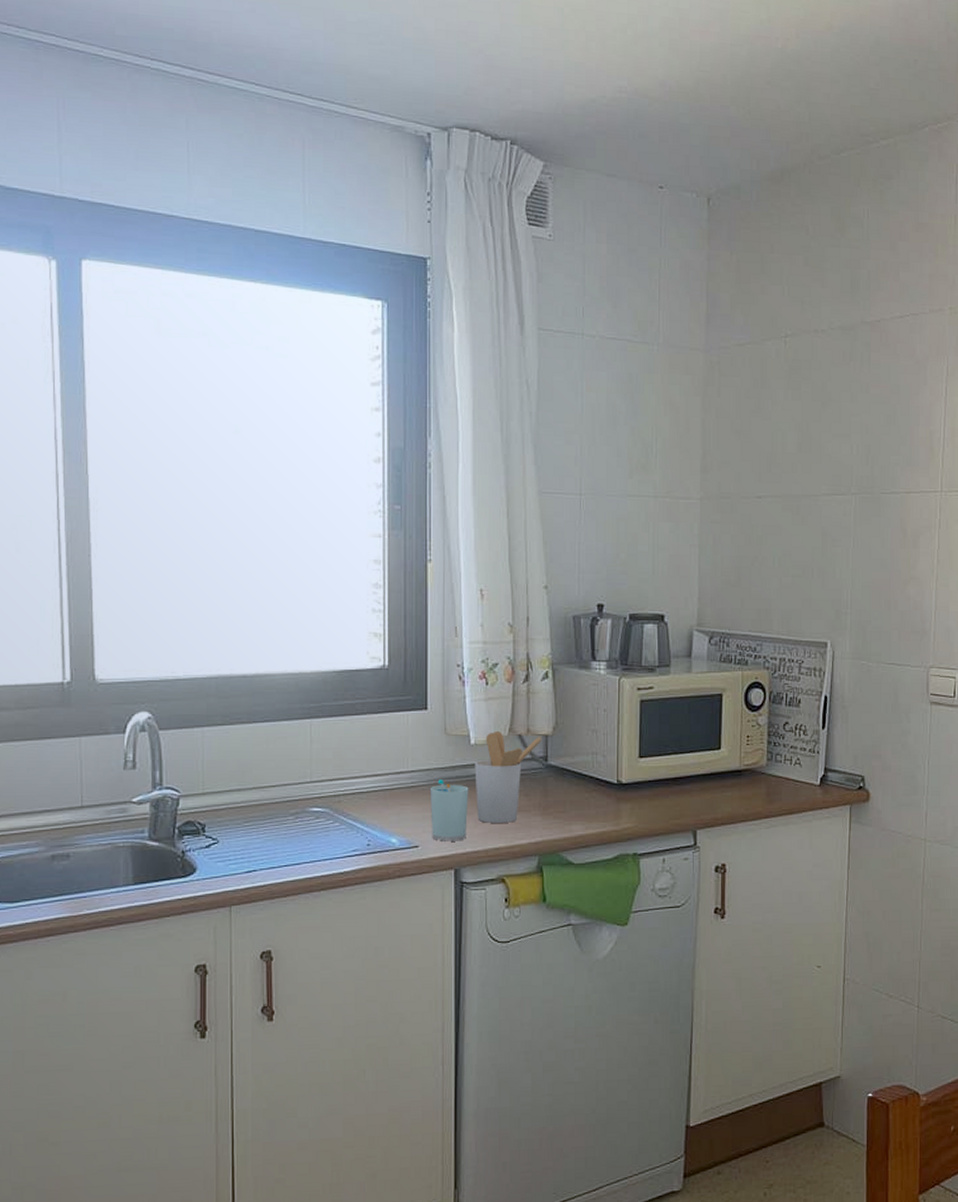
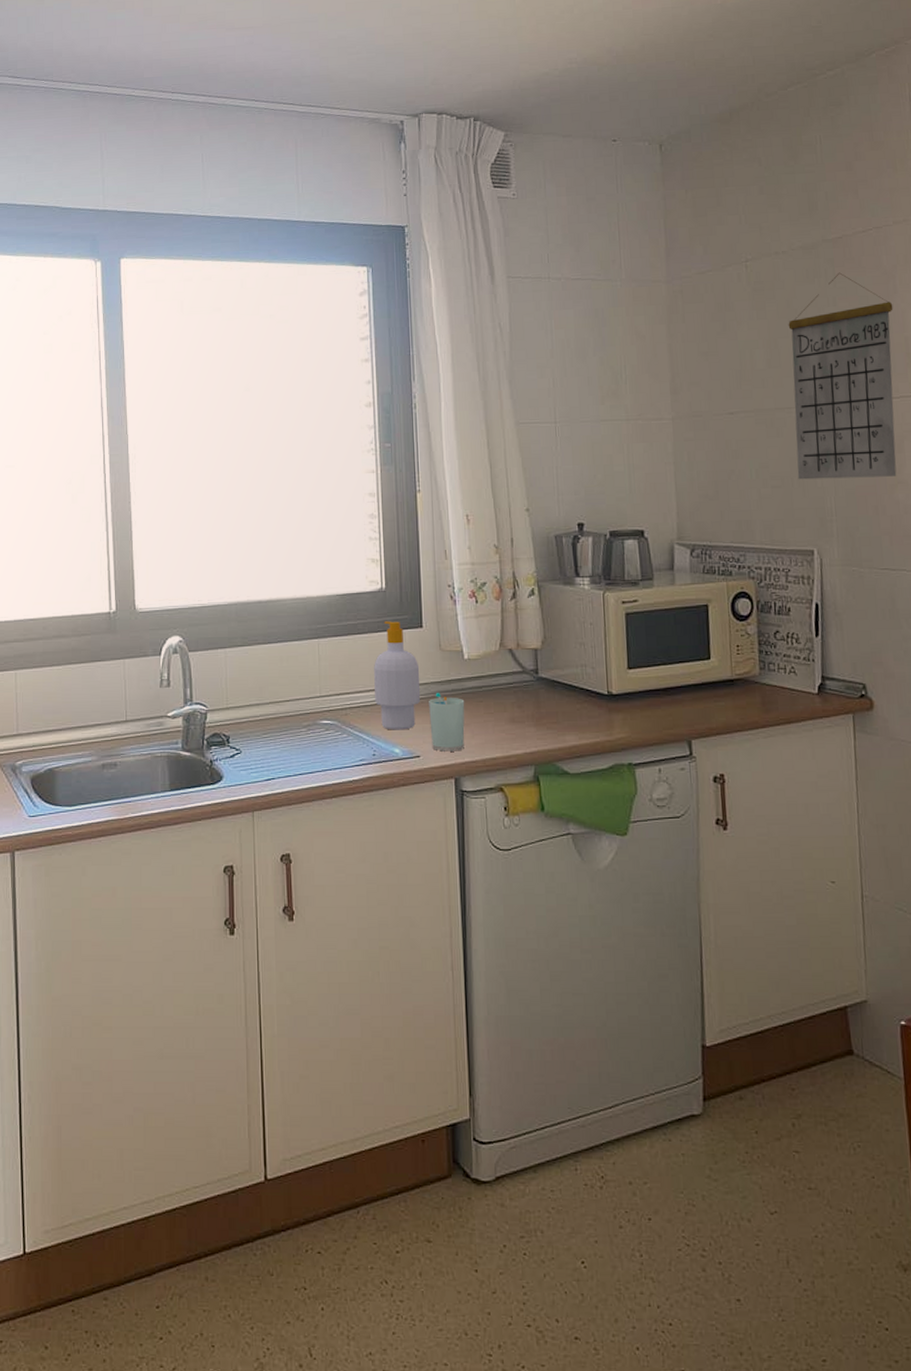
soap bottle: none [372,702,422,819] -> present [374,621,421,730]
utensil holder: present [475,730,542,823] -> none [469,645,532,734]
calendar: none [818,358,922,572] -> present [788,272,897,480]

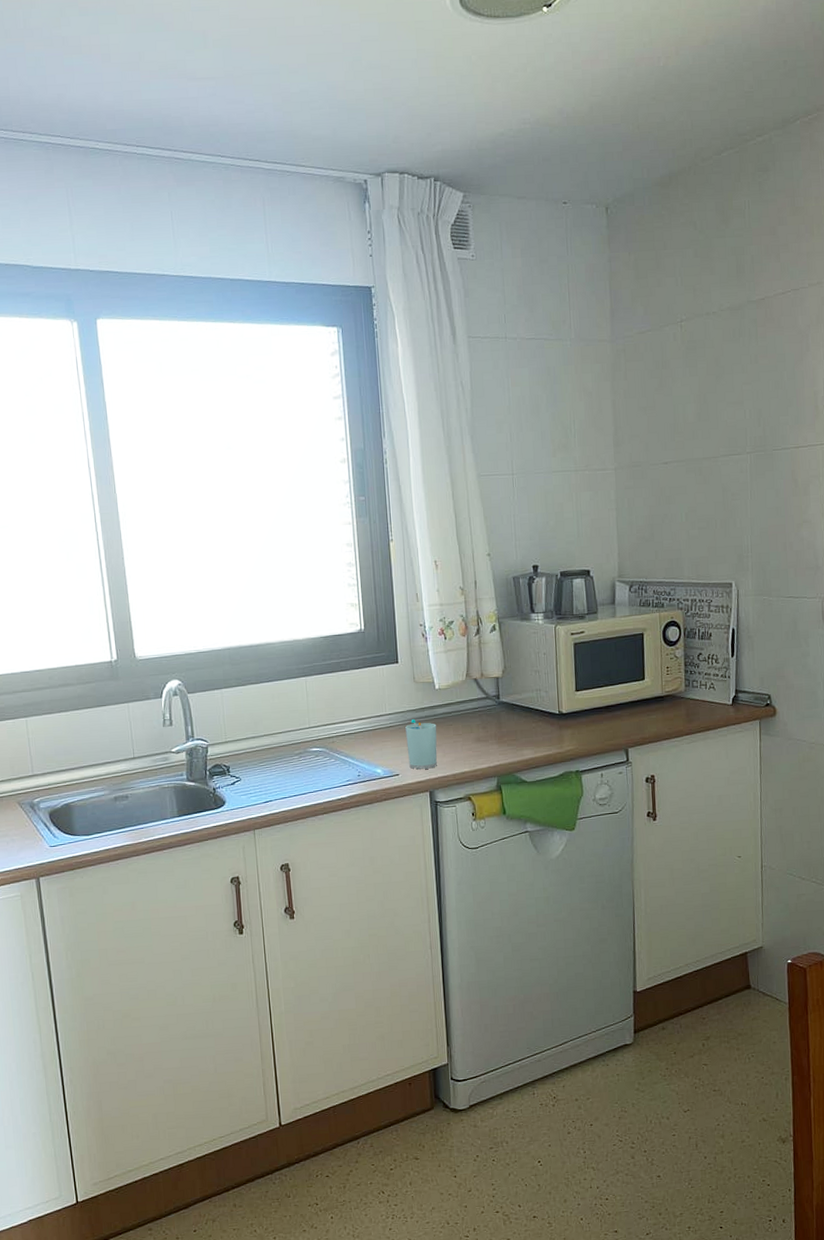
soap bottle: present [374,621,421,730] -> none [356,658,398,754]
calendar: present [788,272,897,480] -> none [716,332,806,522]

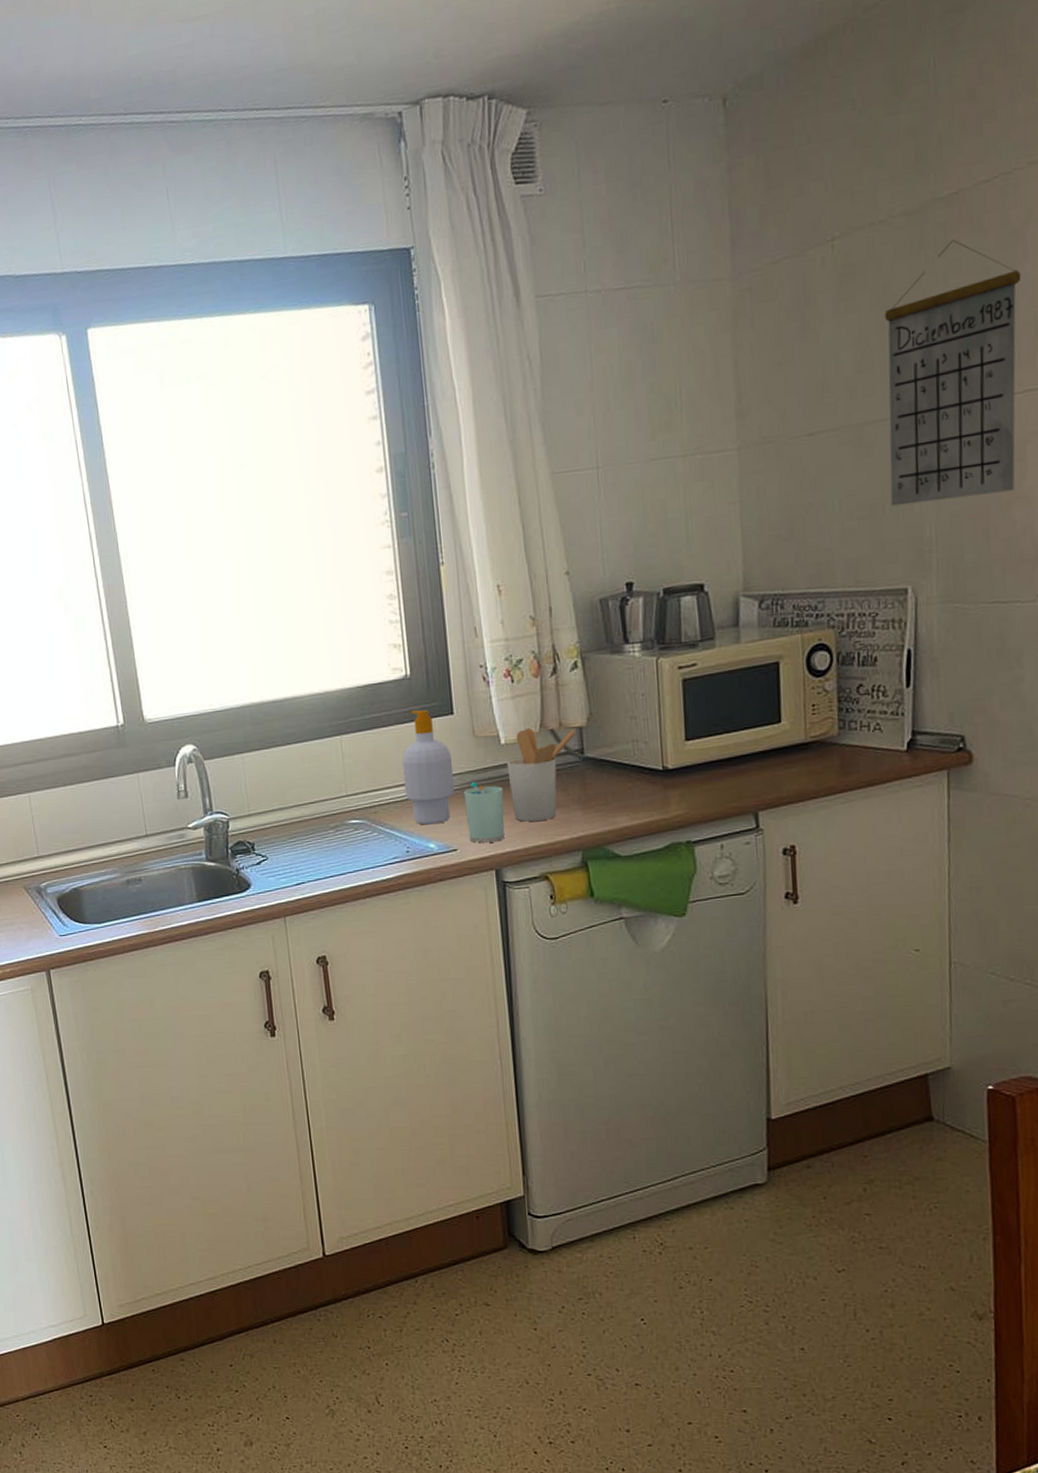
soap bottle: none [356,658,398,754] -> present [402,709,455,825]
utensil holder: none [440,676,494,753] -> present [507,727,577,822]
calendar: none [716,332,806,522] -> present [884,239,1021,507]

